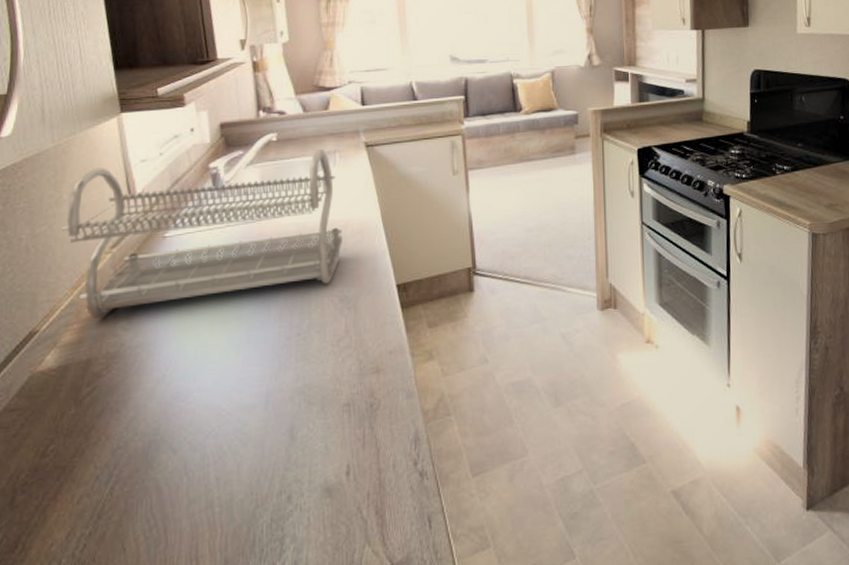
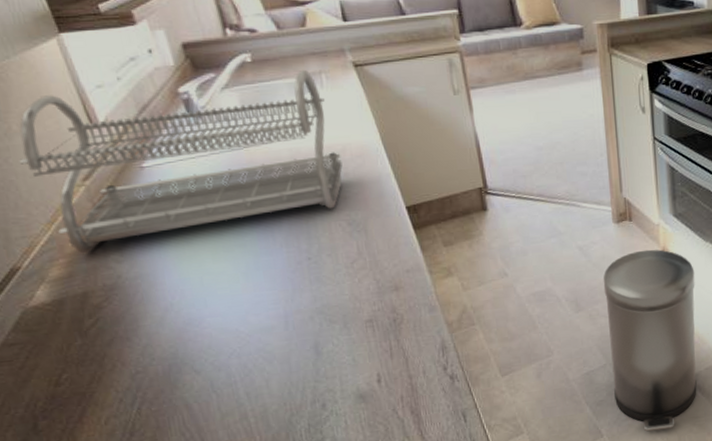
pedal bin: none [584,340,681,556] -> present [603,249,697,432]

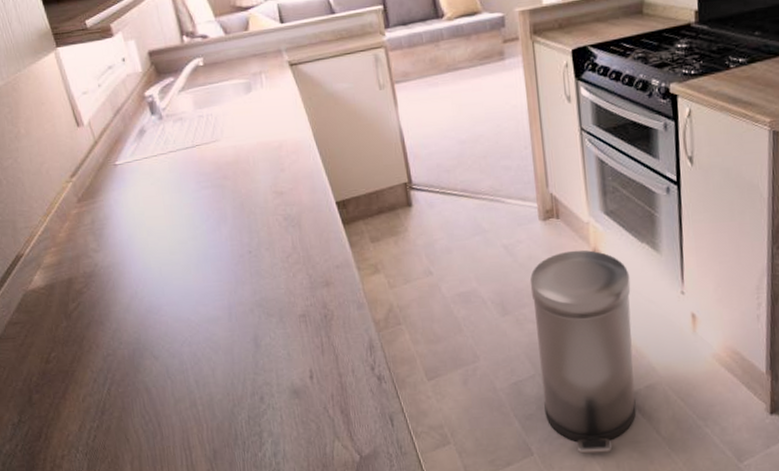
dish rack: present [19,69,343,253] -> none [25,70,280,242]

